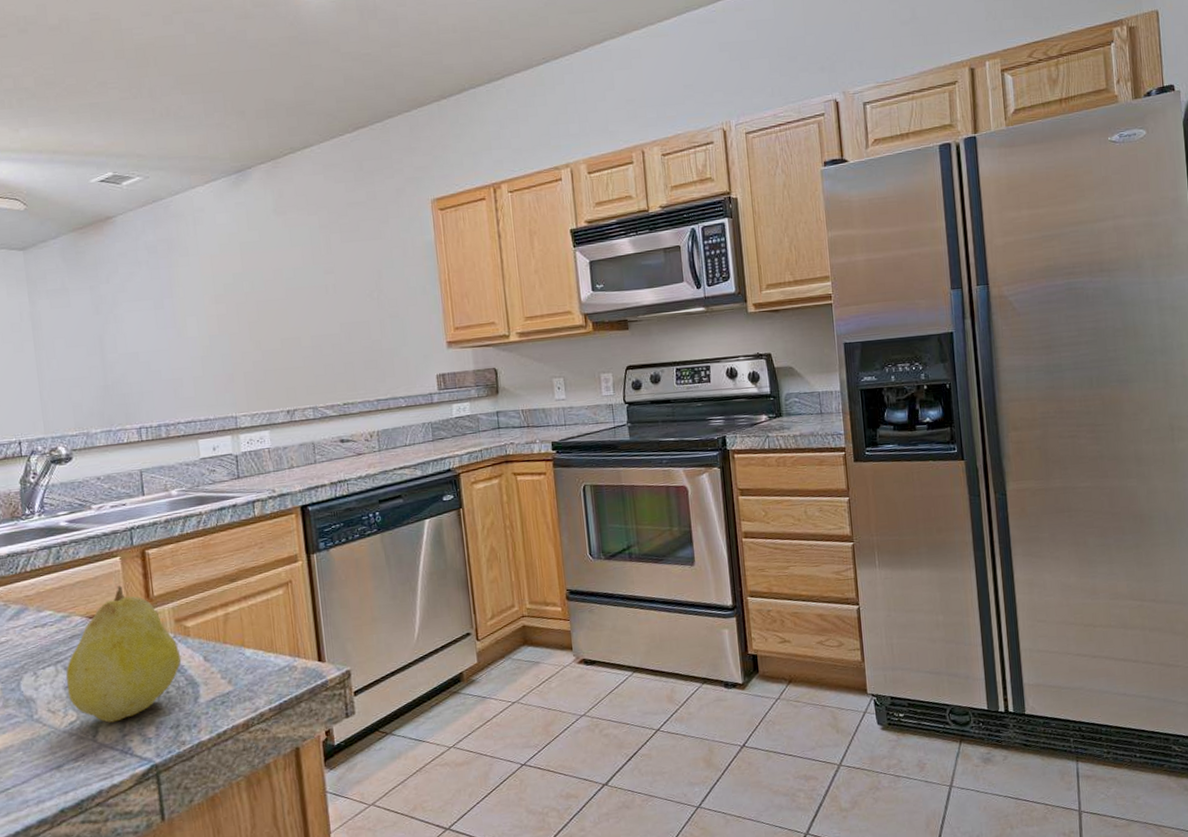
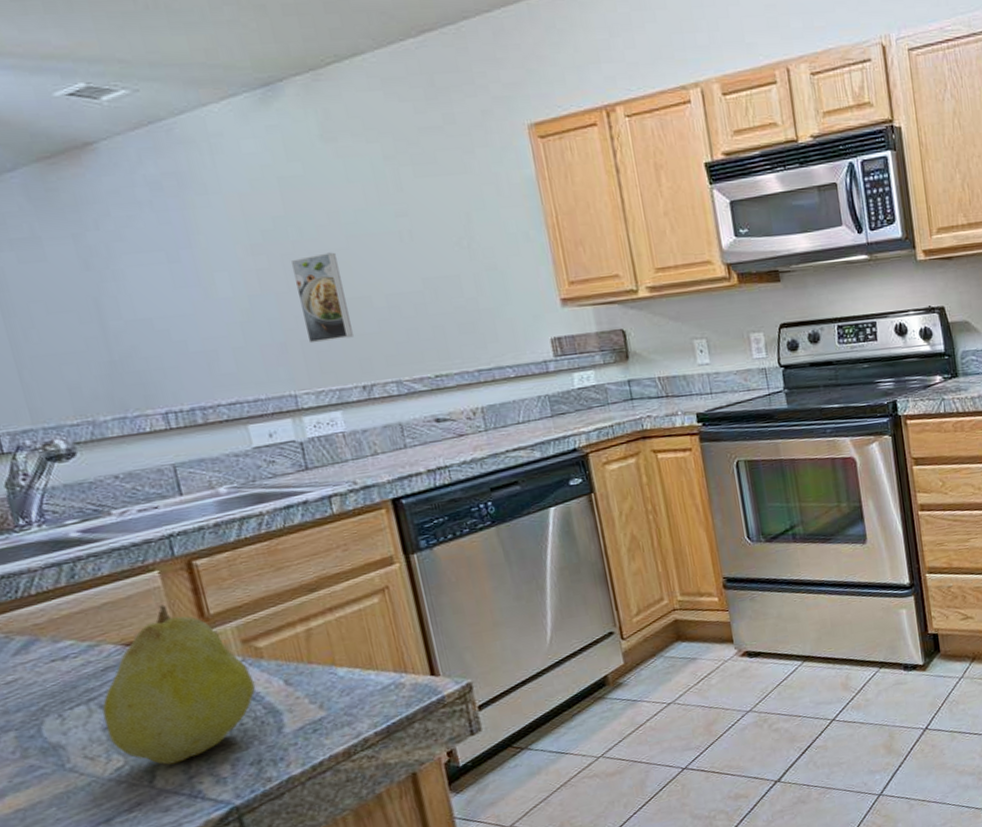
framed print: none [243,301,284,375] -> present [290,252,353,344]

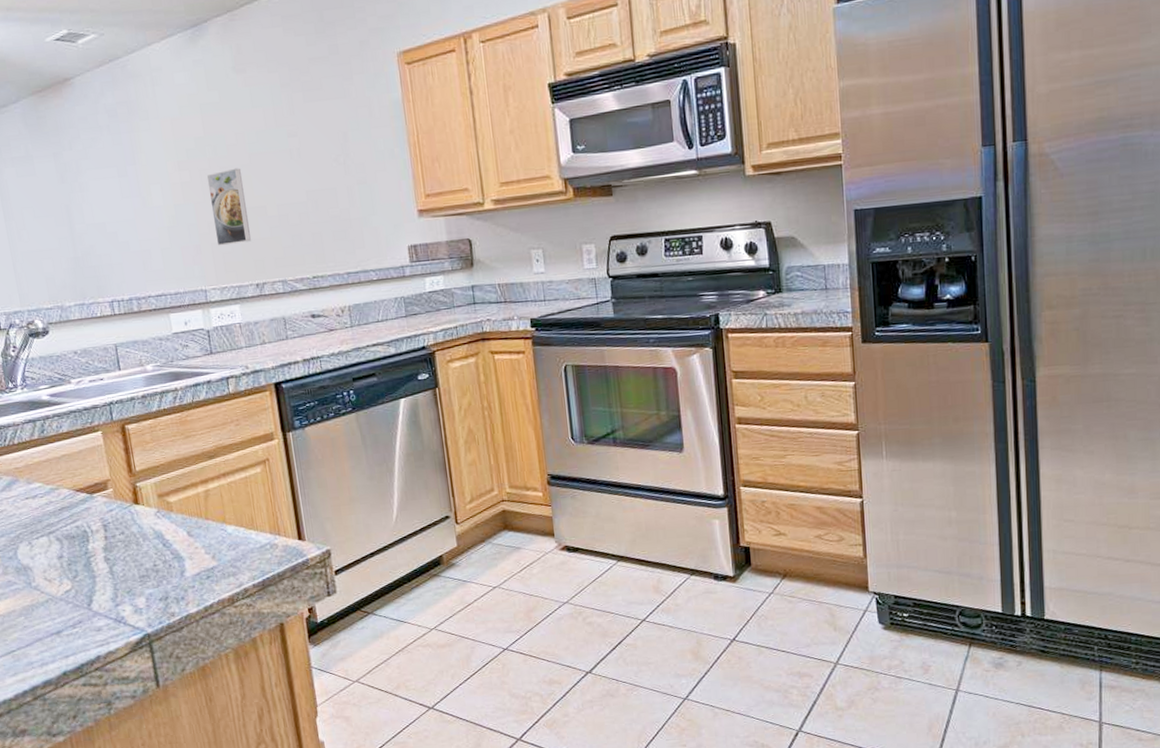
fruit: present [102,605,256,765] -> none [58,460,166,593]

